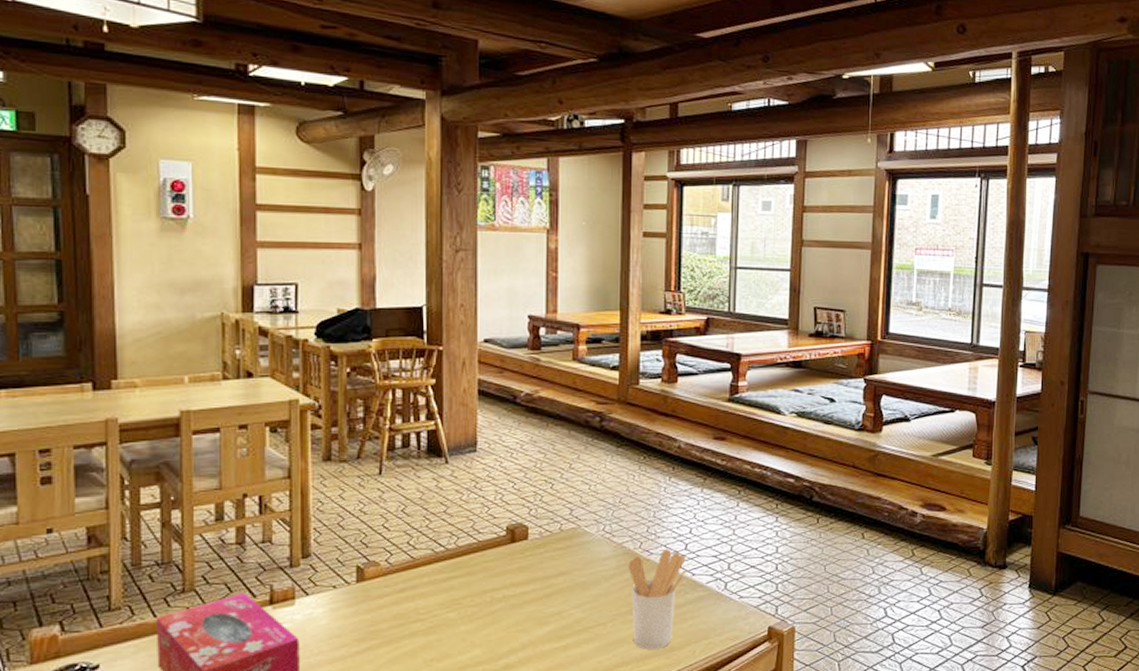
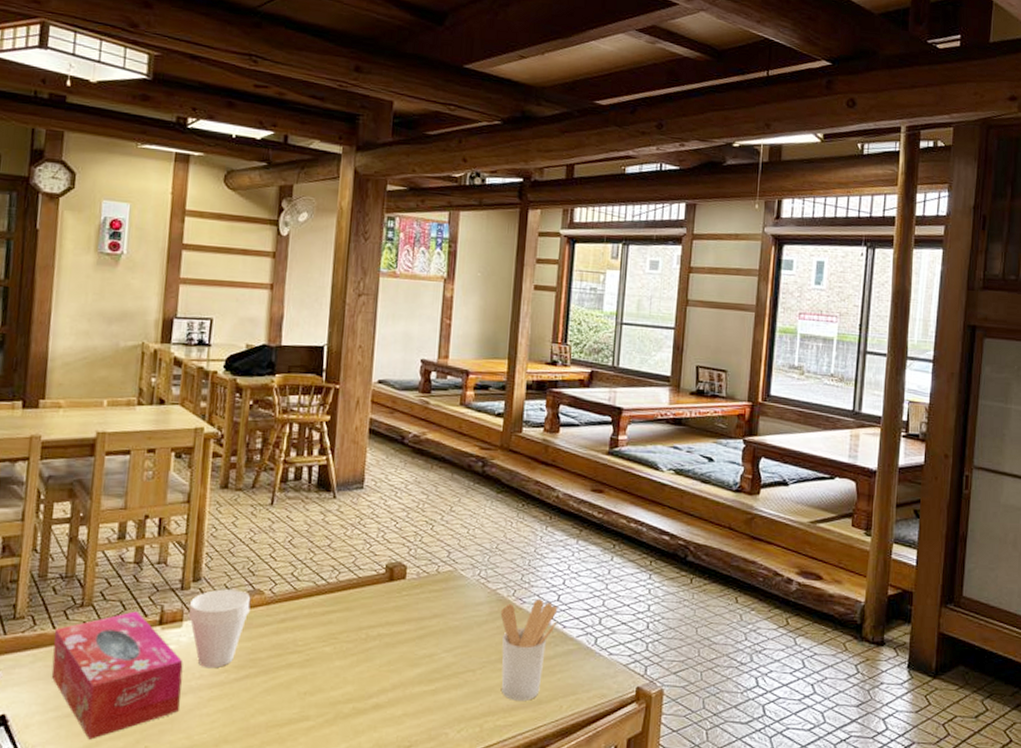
cup: none [300,563,366,644] -> present [188,589,251,669]

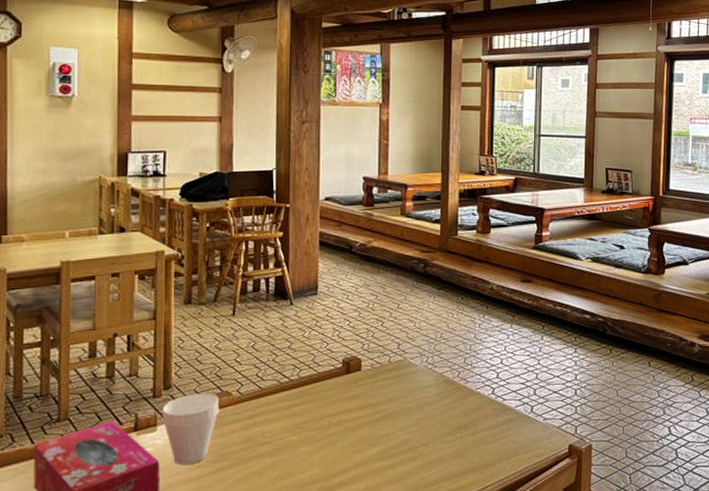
utensil holder: present [500,599,558,701] -> none [447,378,498,466]

